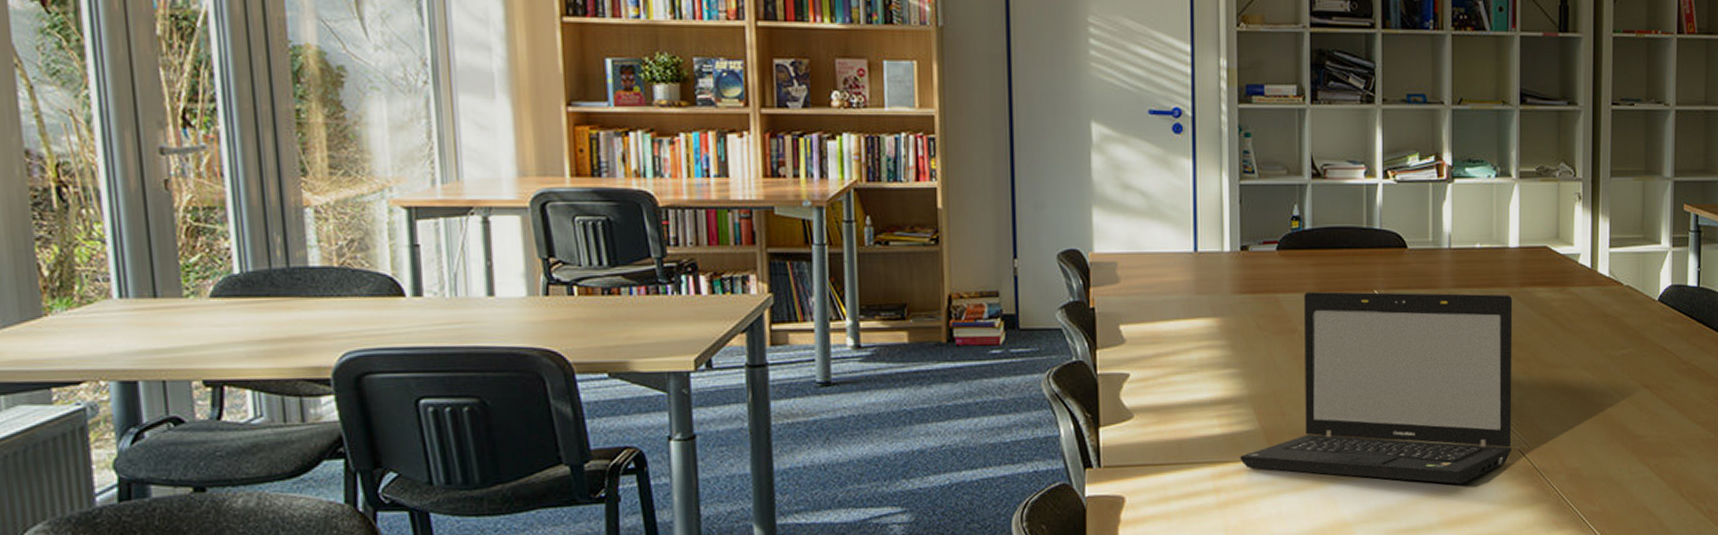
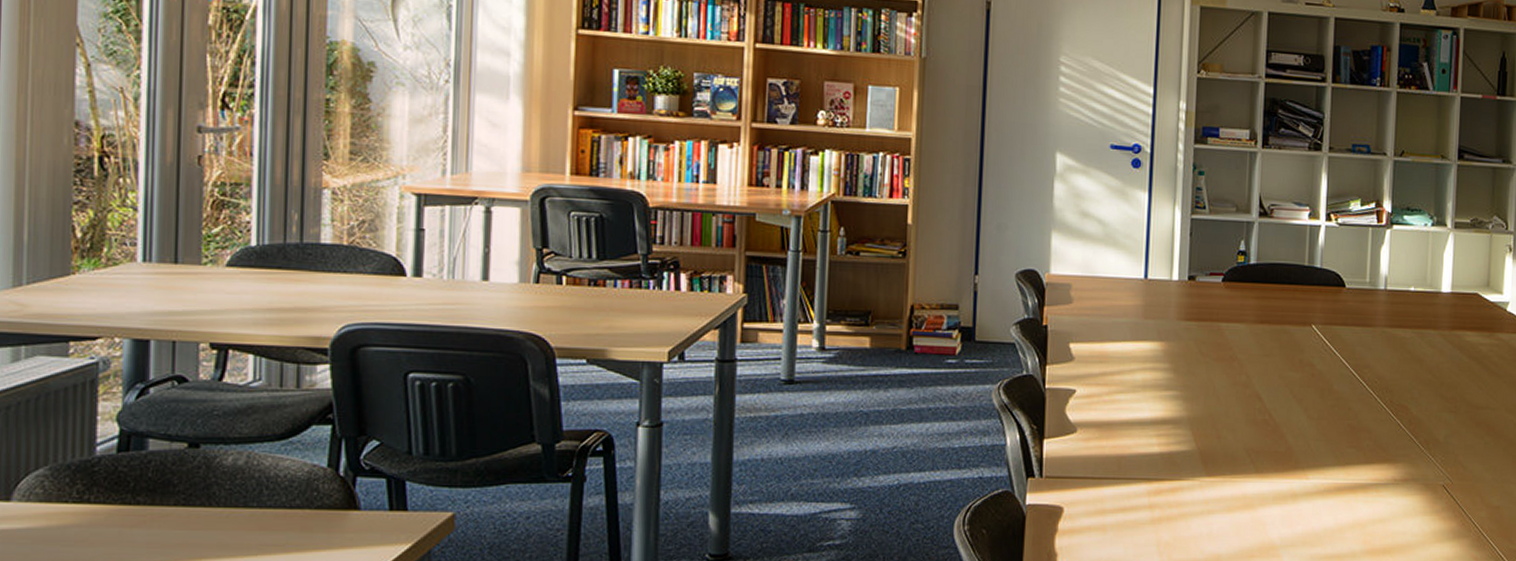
laptop: present [1240,291,1513,484] -> none [1175,323,1443,515]

